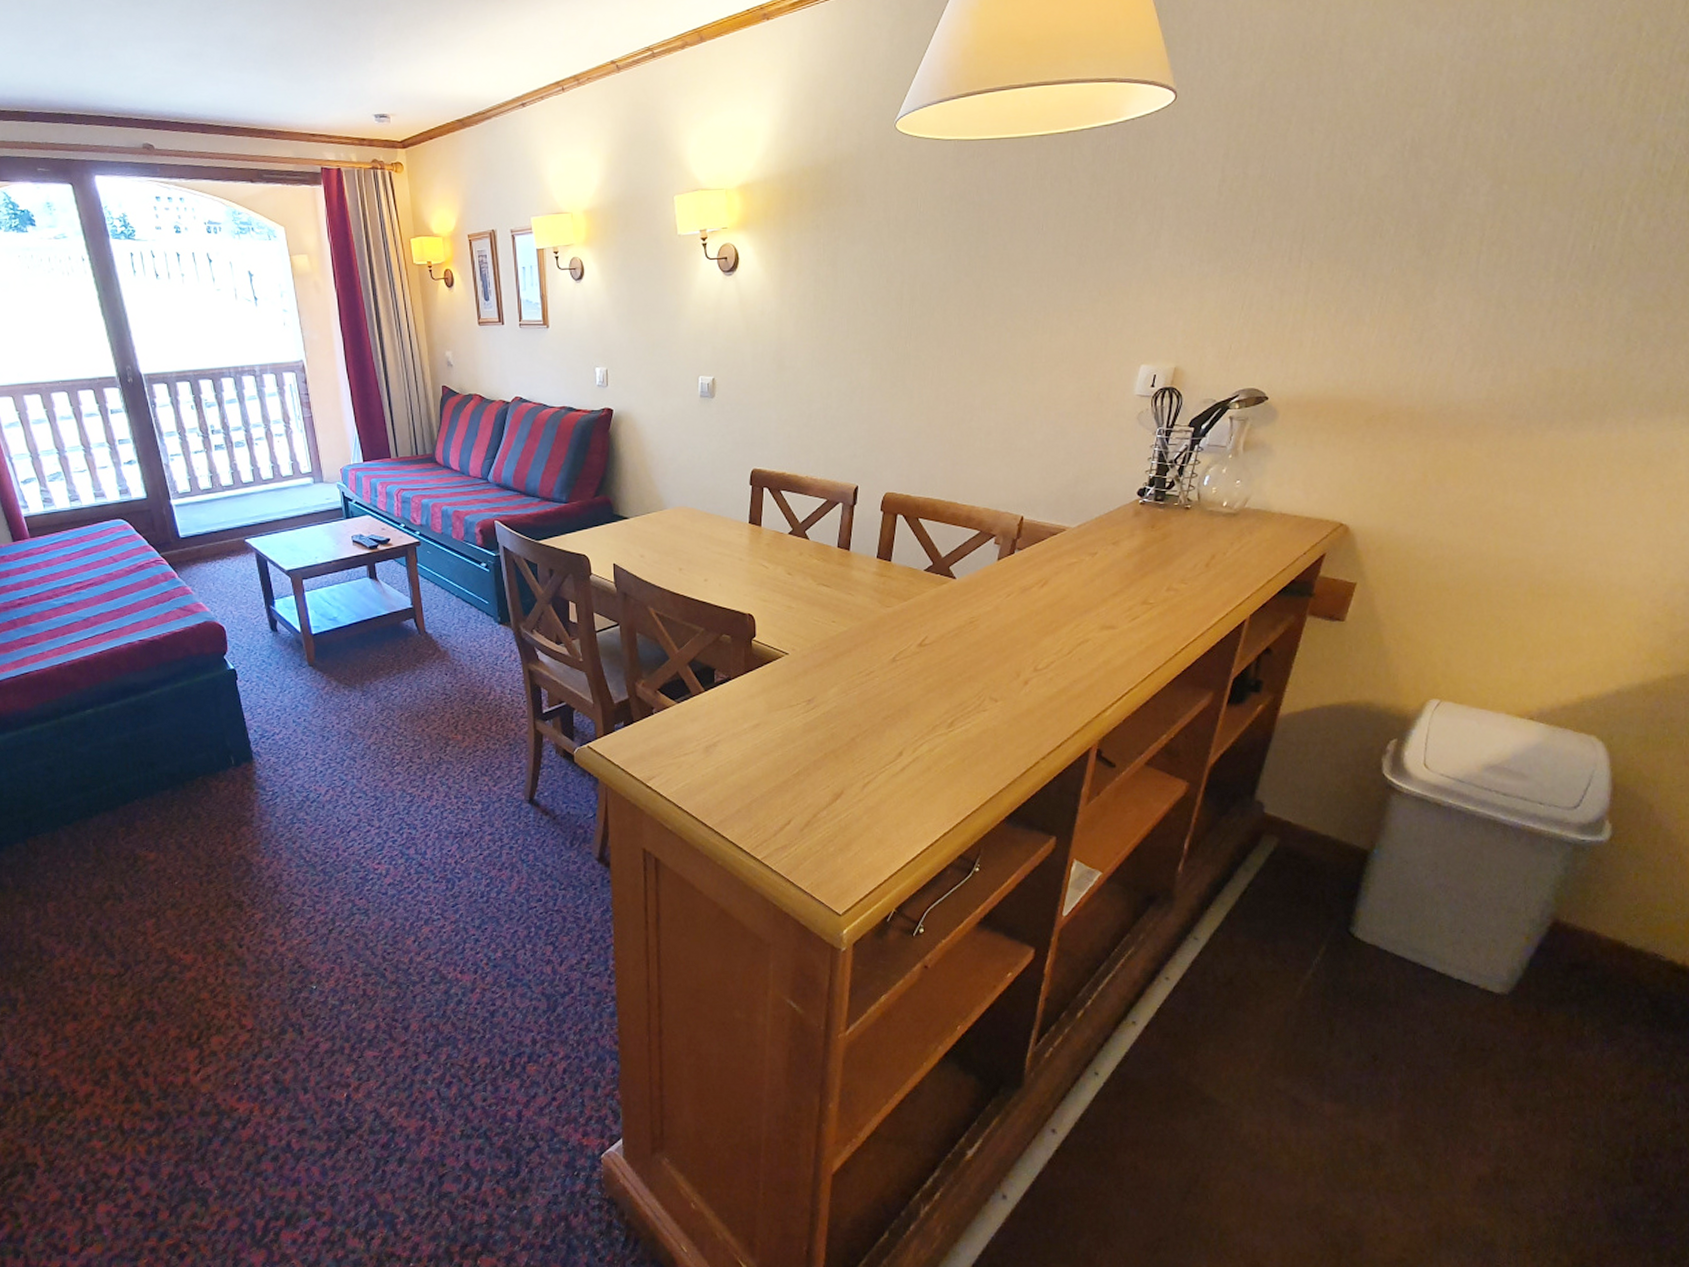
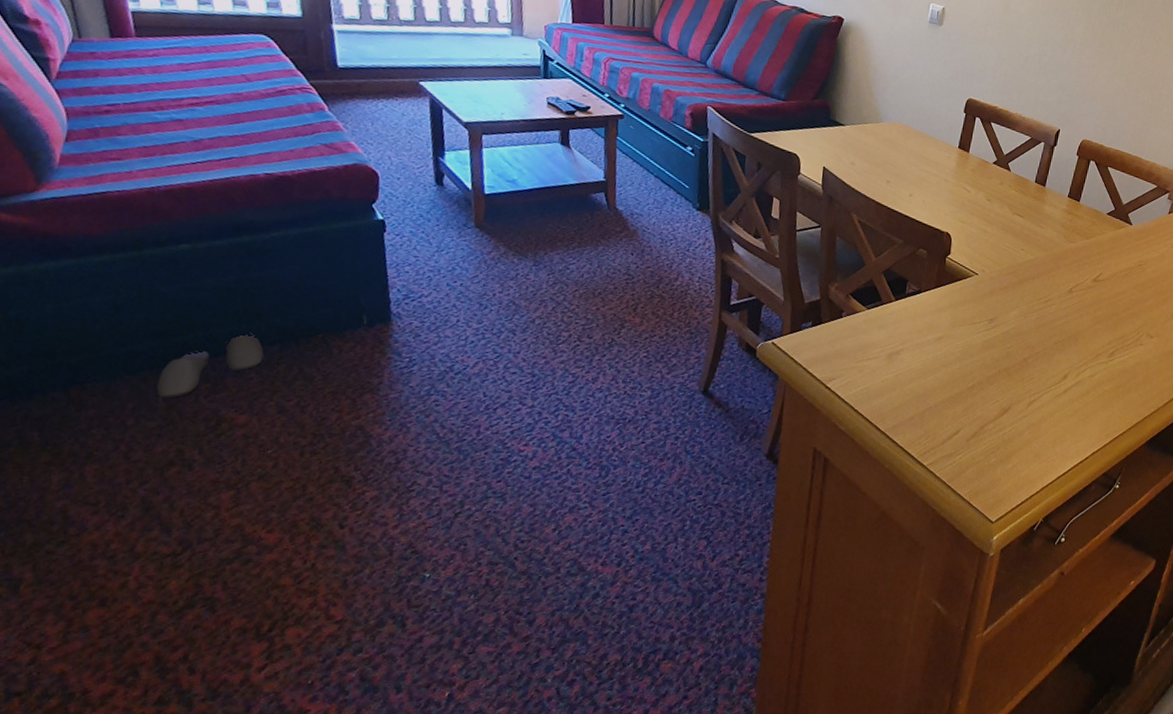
slippers: none [87,780,161,843] -> present [156,332,265,399]

